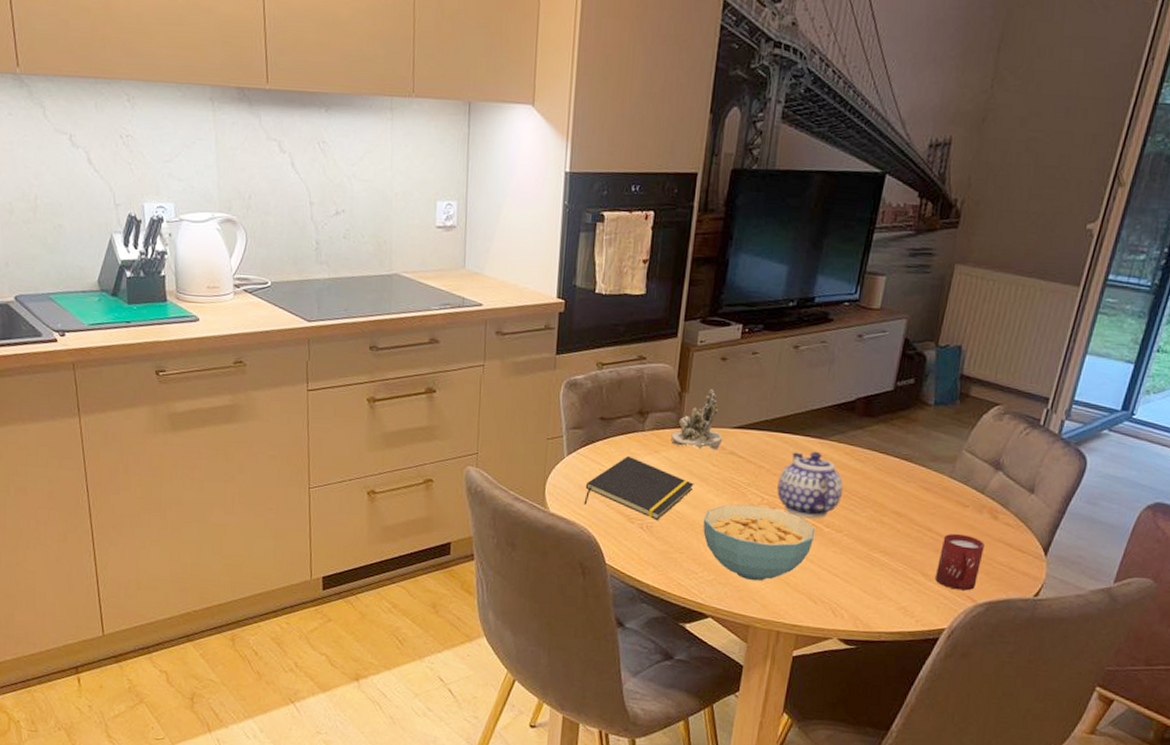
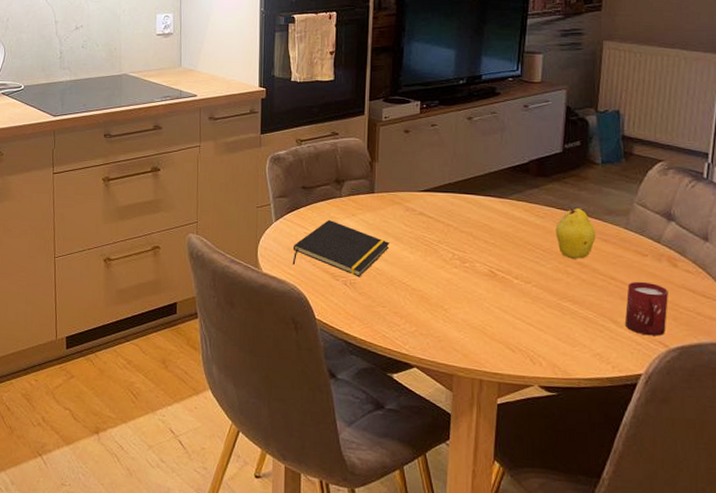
succulent planter: present [671,389,723,450] -> none [366,158,412,212]
cereal bowl: present [703,504,815,581] -> none [401,260,504,332]
teapot: present [777,451,844,519] -> none [466,209,527,272]
fruit: none [875,453,918,508] -> present [555,208,596,259]

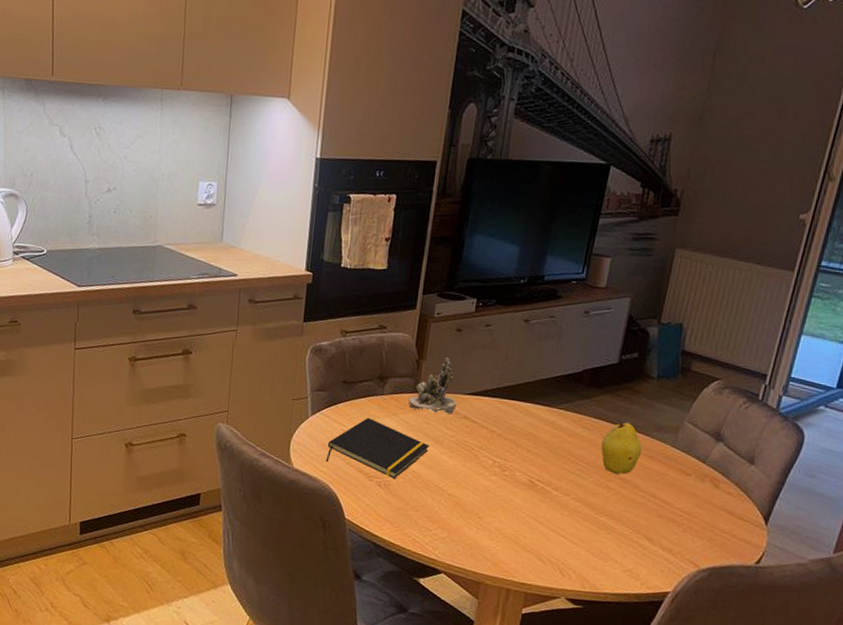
succulent planter: none [366,158,412,212] -> present [408,357,457,414]
cup: present [624,281,668,336] -> none [659,500,707,556]

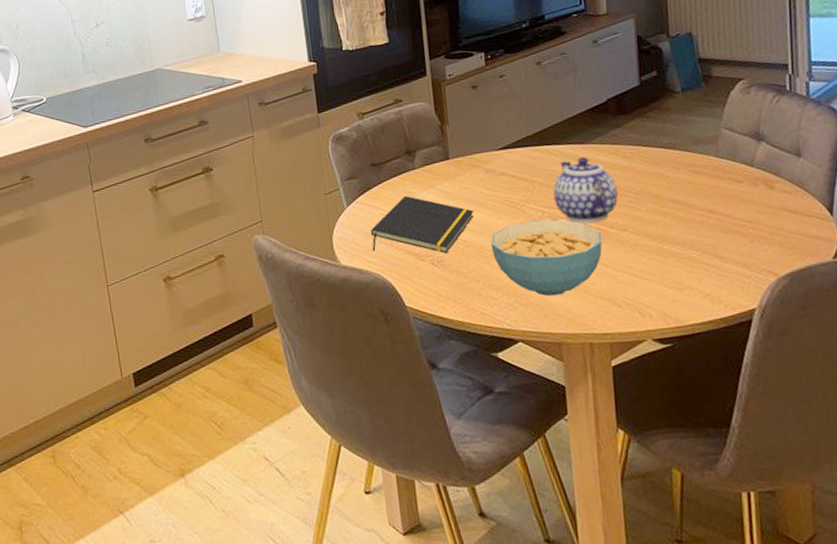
succulent planter: present [408,357,457,414] -> none [441,117,491,177]
cereal bowl: none [437,466,543,540] -> present [490,219,602,297]
teapot: none [508,418,571,482] -> present [553,156,618,224]
fruit: present [601,422,643,475] -> none [644,143,688,198]

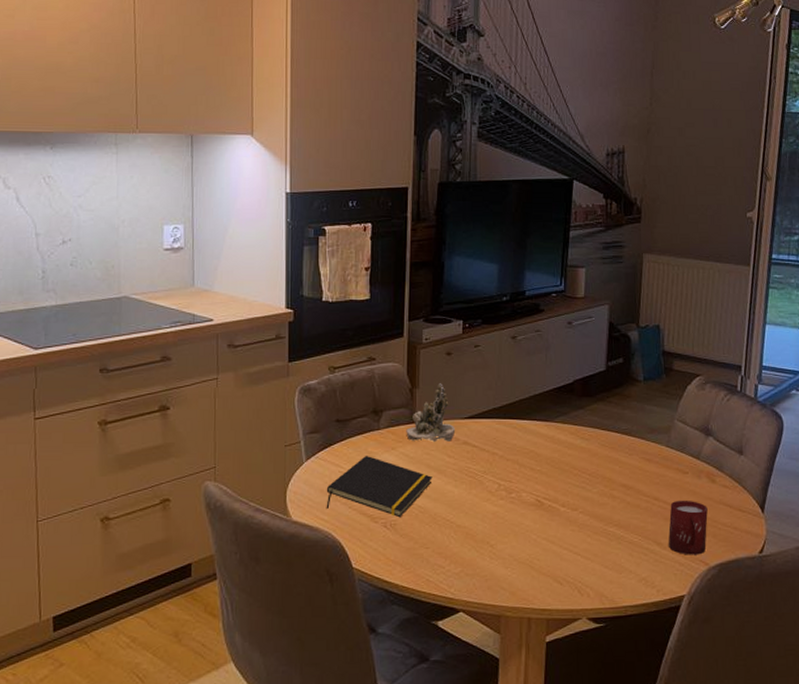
succulent planter: none [441,117,491,177] -> present [406,383,456,442]
cereal bowl: present [490,219,602,297] -> none [445,492,551,569]
teapot: present [553,156,618,224] -> none [512,434,573,500]
cup: none [727,209,773,267] -> present [668,500,708,555]

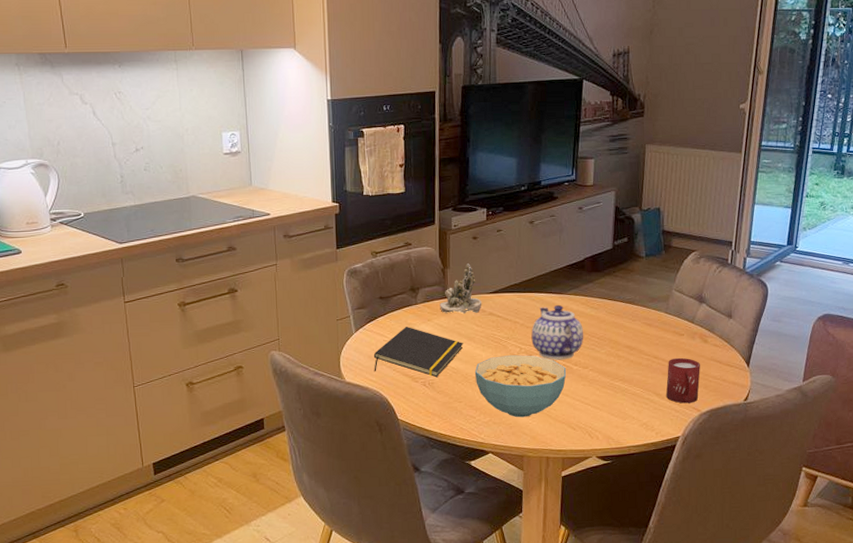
cereal bowl: none [445,492,551,569] -> present [474,354,566,418]
teapot: none [512,434,573,500] -> present [531,304,584,360]

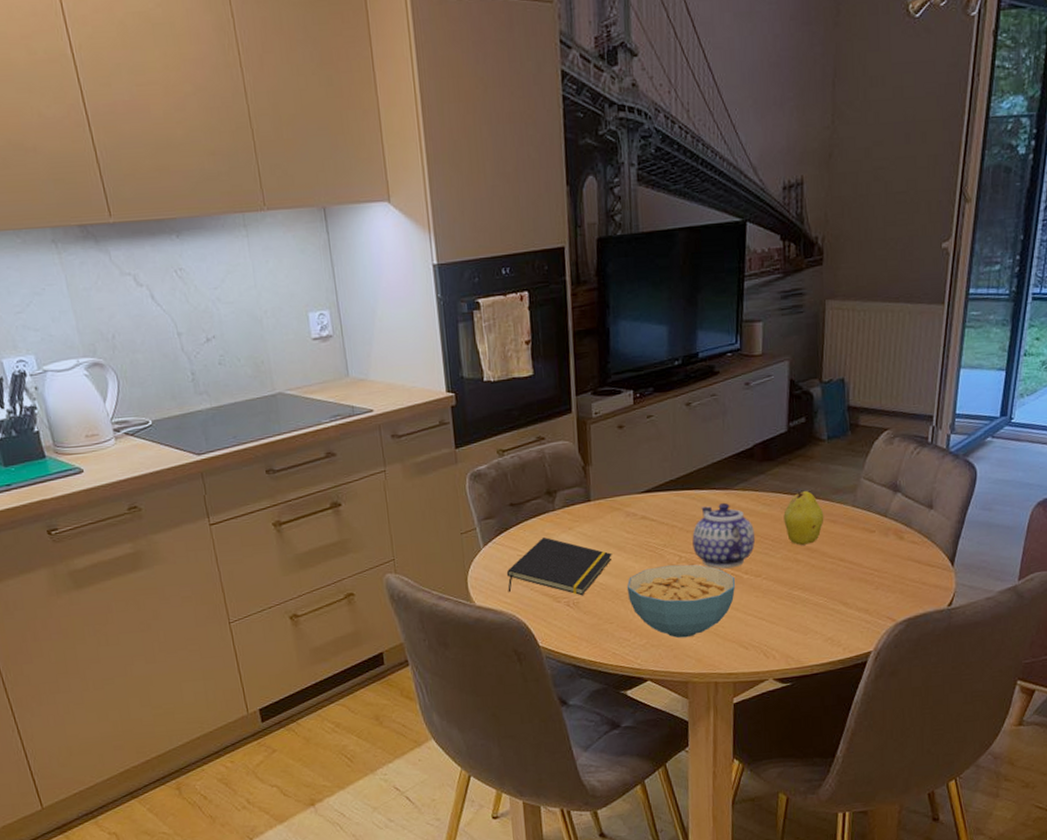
succulent planter: present [440,264,482,313] -> none [582,458,633,519]
fruit: none [608,298,642,343] -> present [783,491,824,545]
cup: present [665,357,700,404] -> none [854,558,895,613]

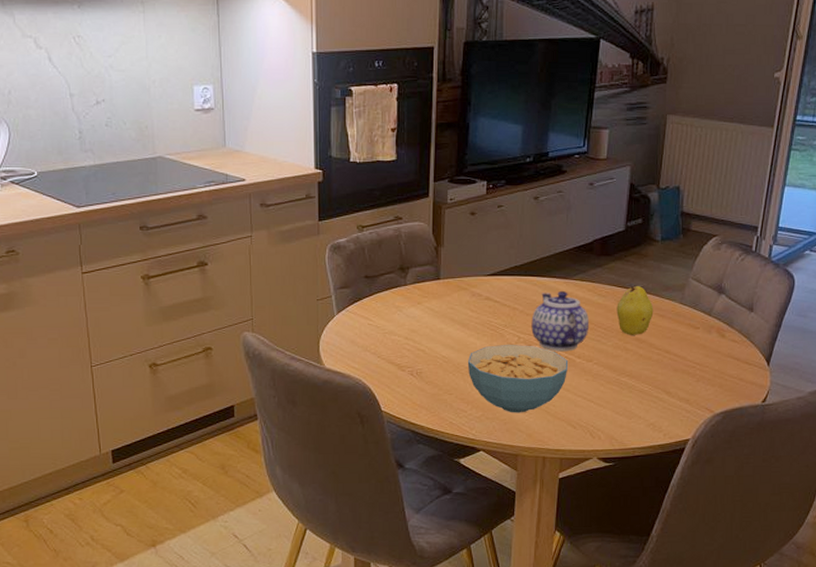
notepad: present [506,536,612,596] -> none [356,309,456,367]

